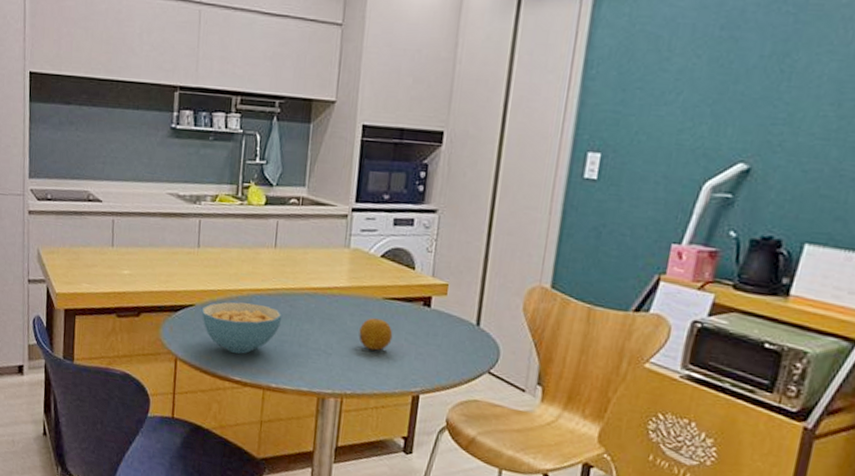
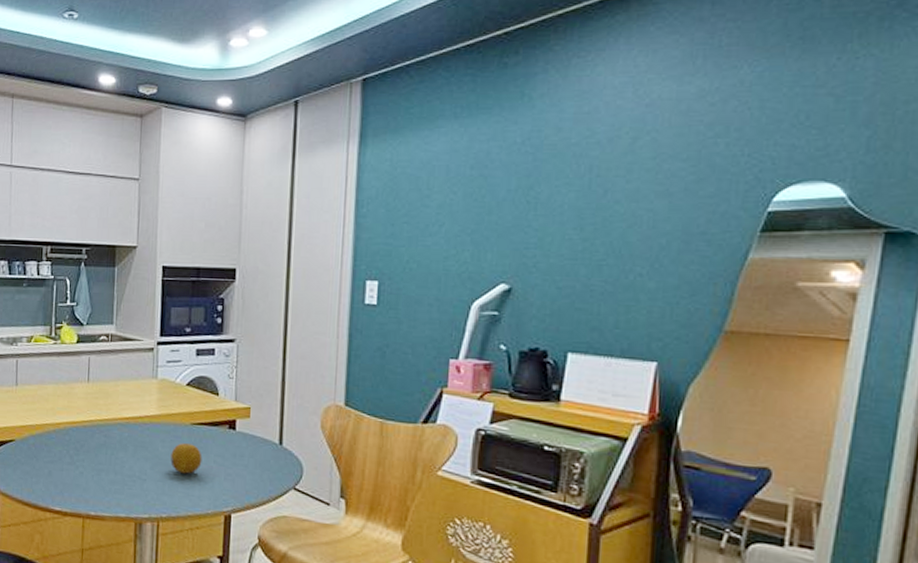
cereal bowl: present [201,302,283,354] -> none [21,435,98,485]

